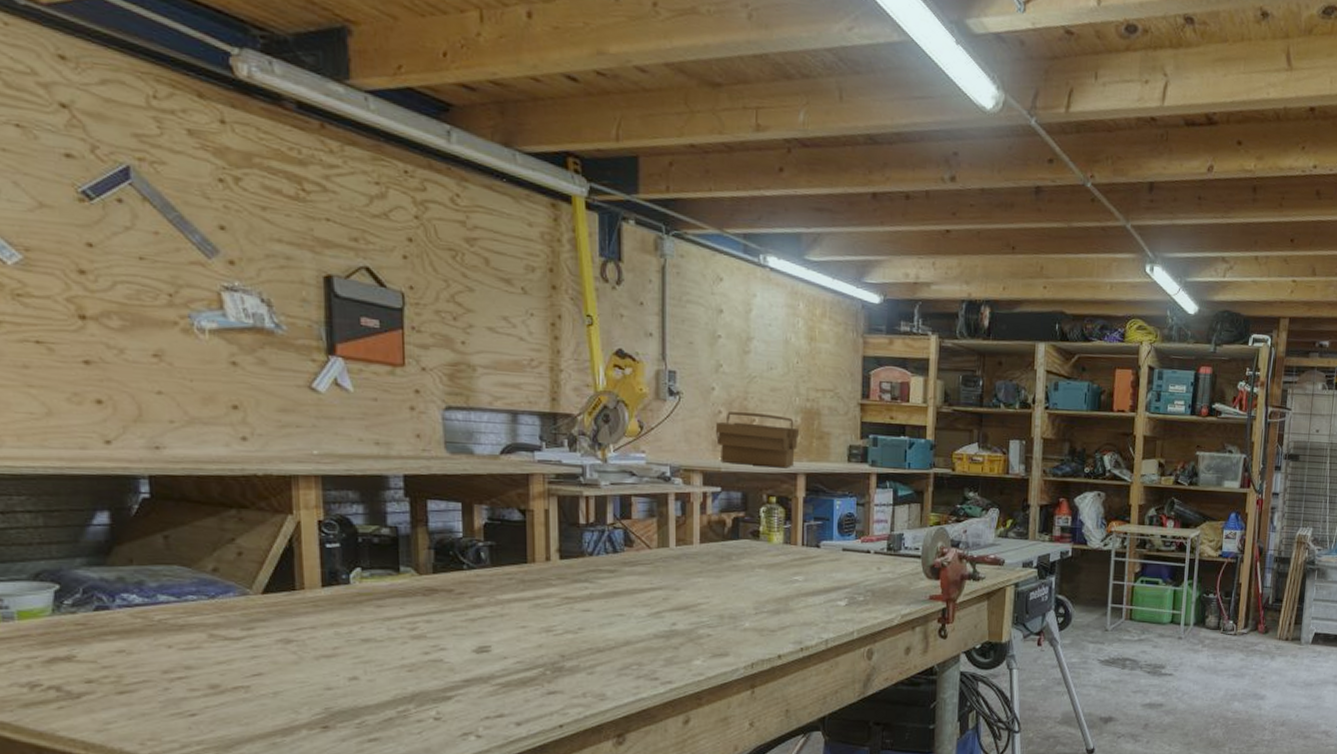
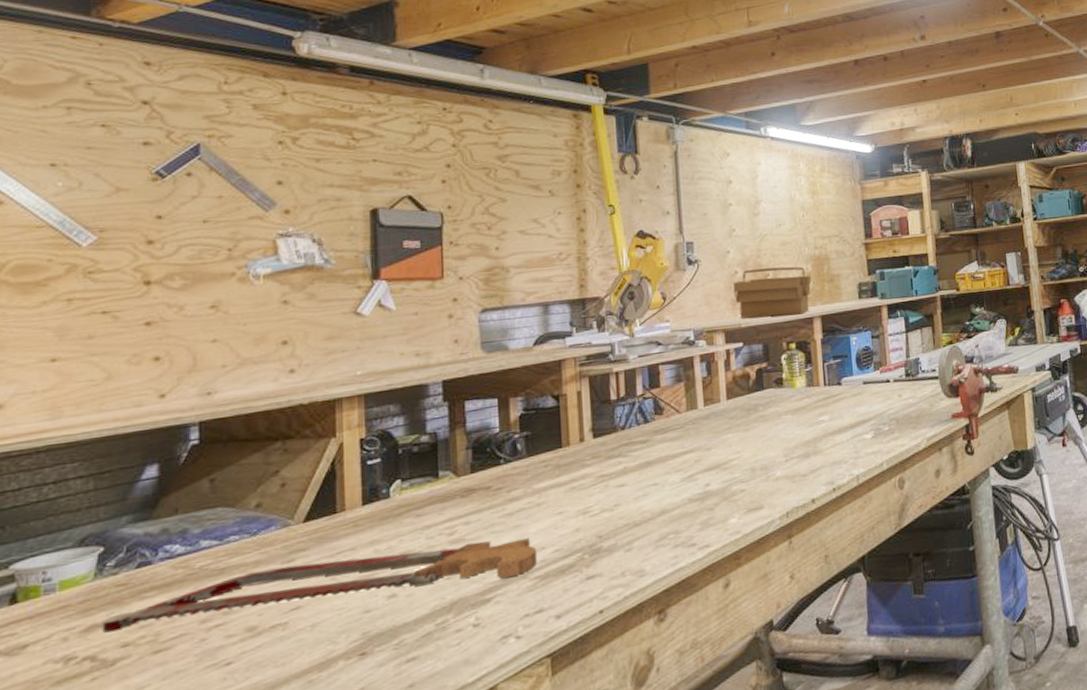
saw: none [64,633,500,679] -> present [102,538,538,632]

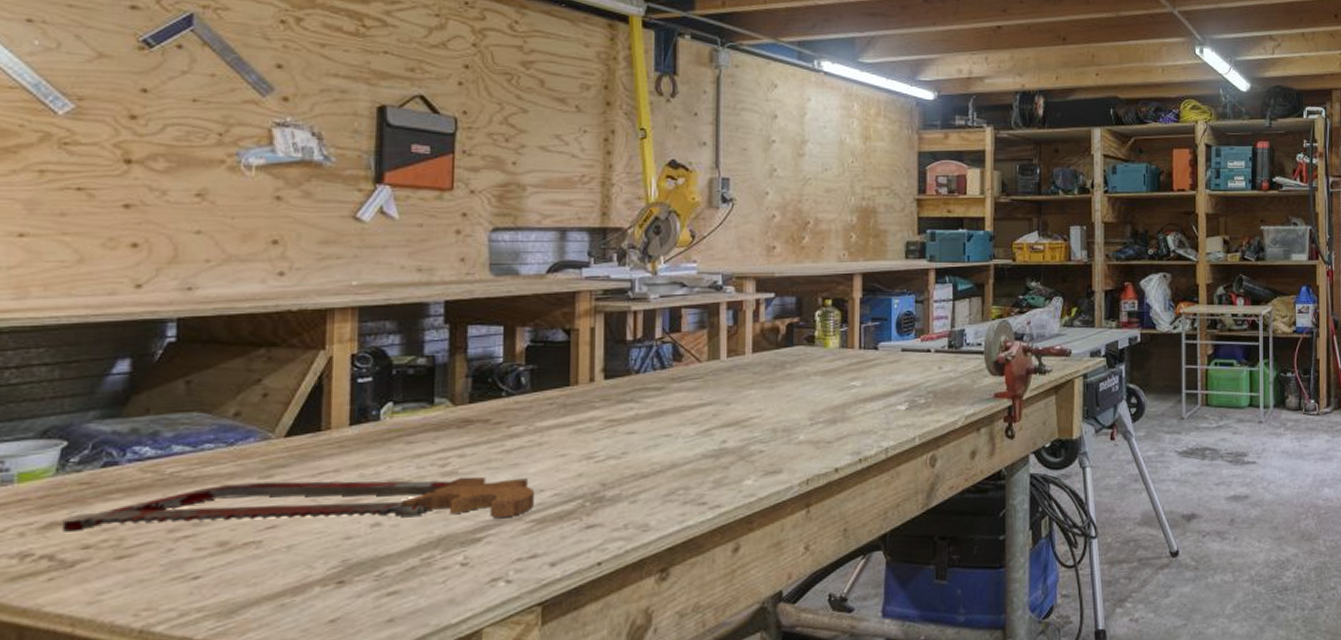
tool box: present [733,266,812,319] -> none [768,215,856,269]

